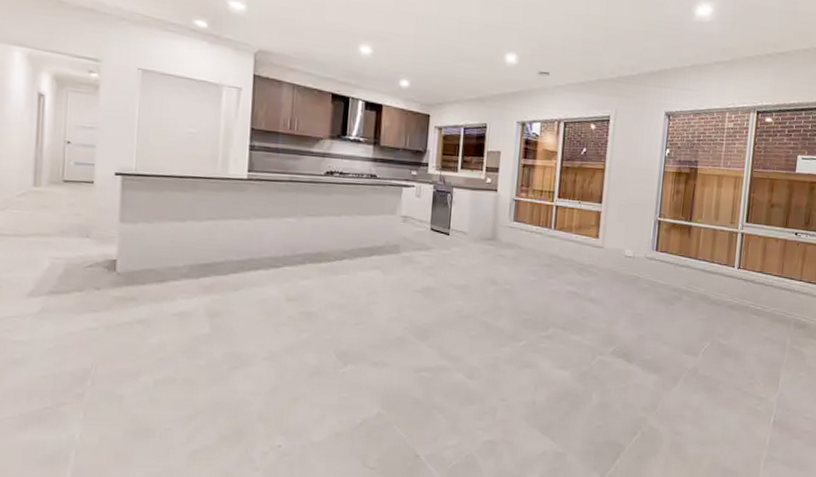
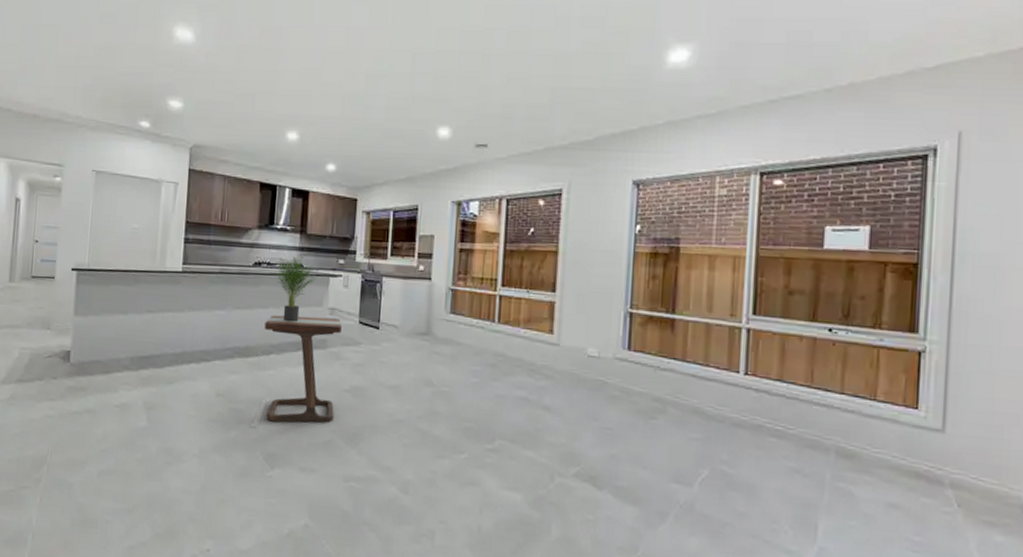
side table: none [322,222,415,328] -> present [249,315,343,427]
potted plant: none [348,165,393,229] -> present [275,254,320,322]

